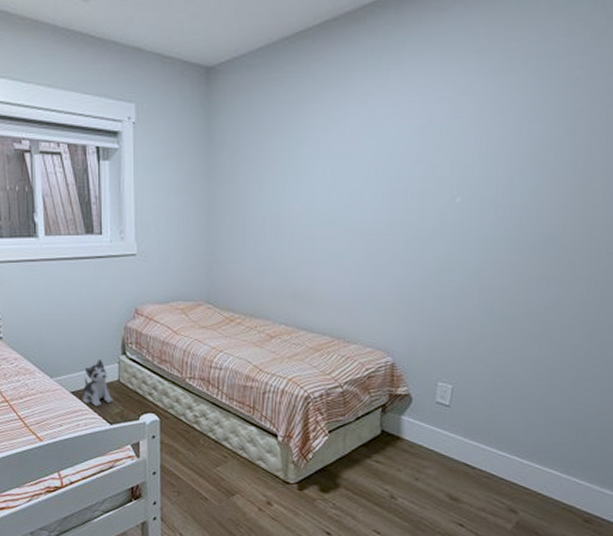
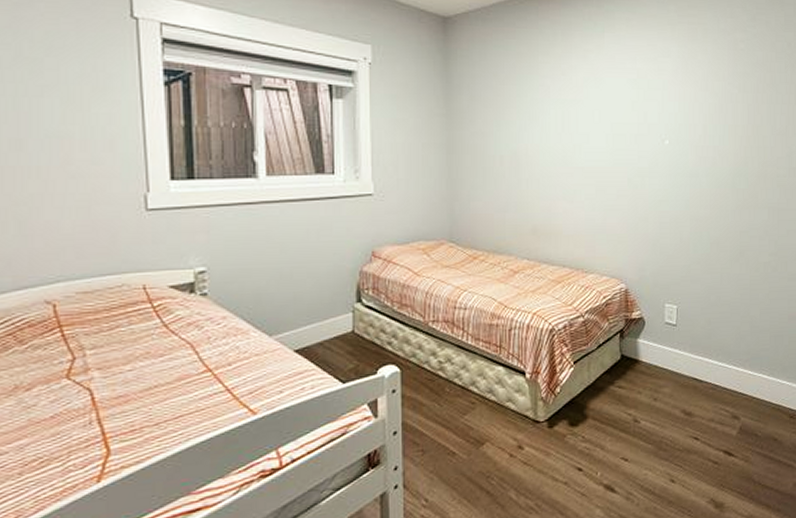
plush toy: present [82,358,113,407] -> none [309,309,347,365]

